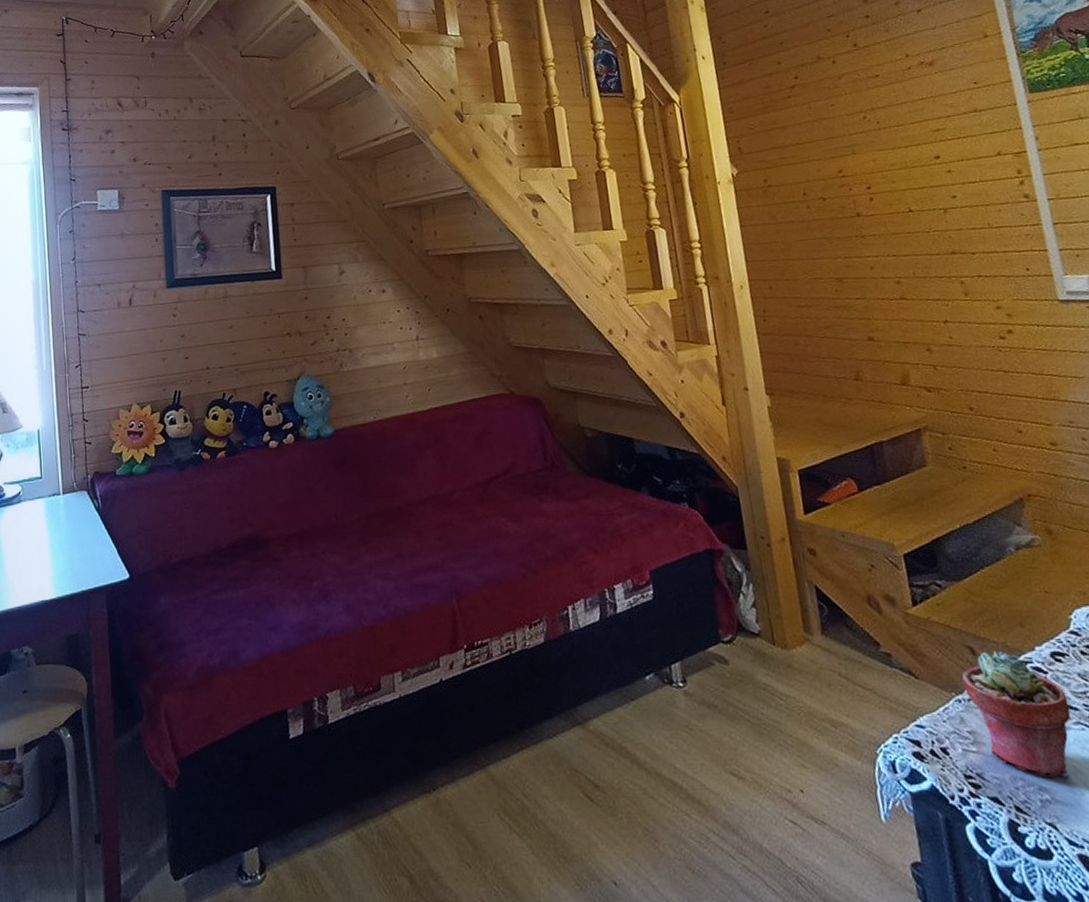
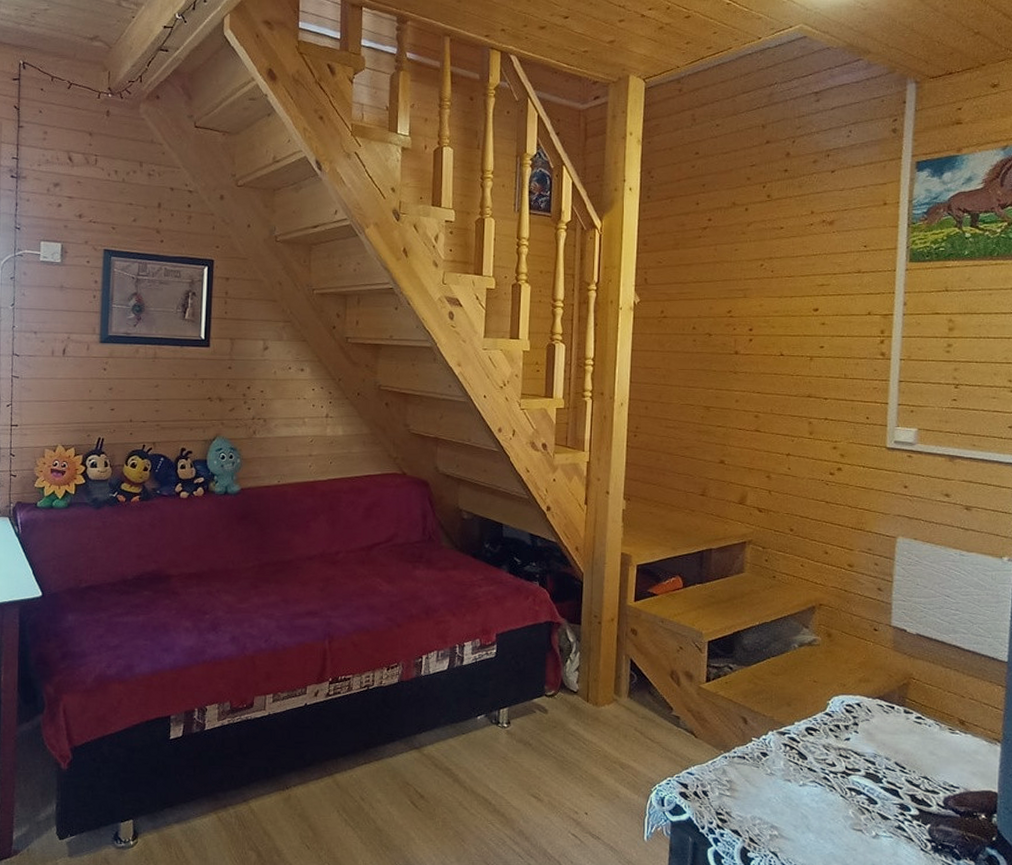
potted succulent: present [962,651,1071,777] -> none [732,722,810,820]

